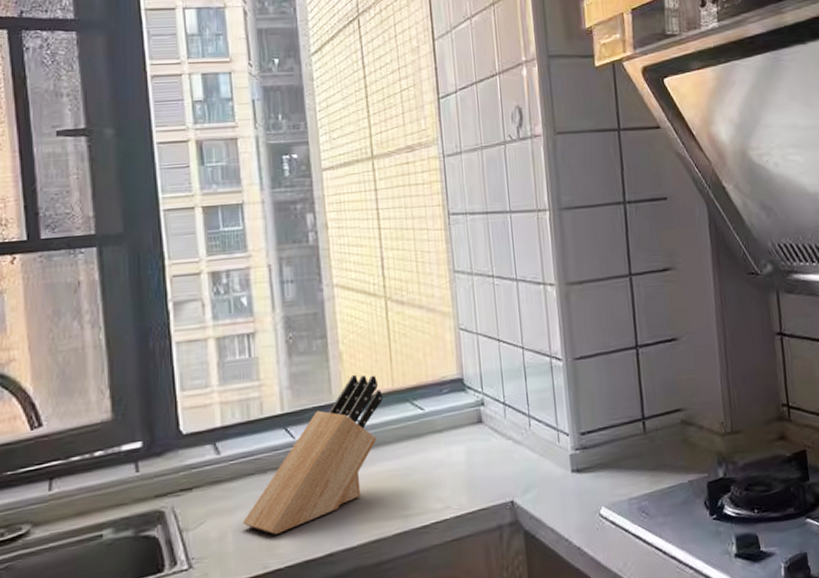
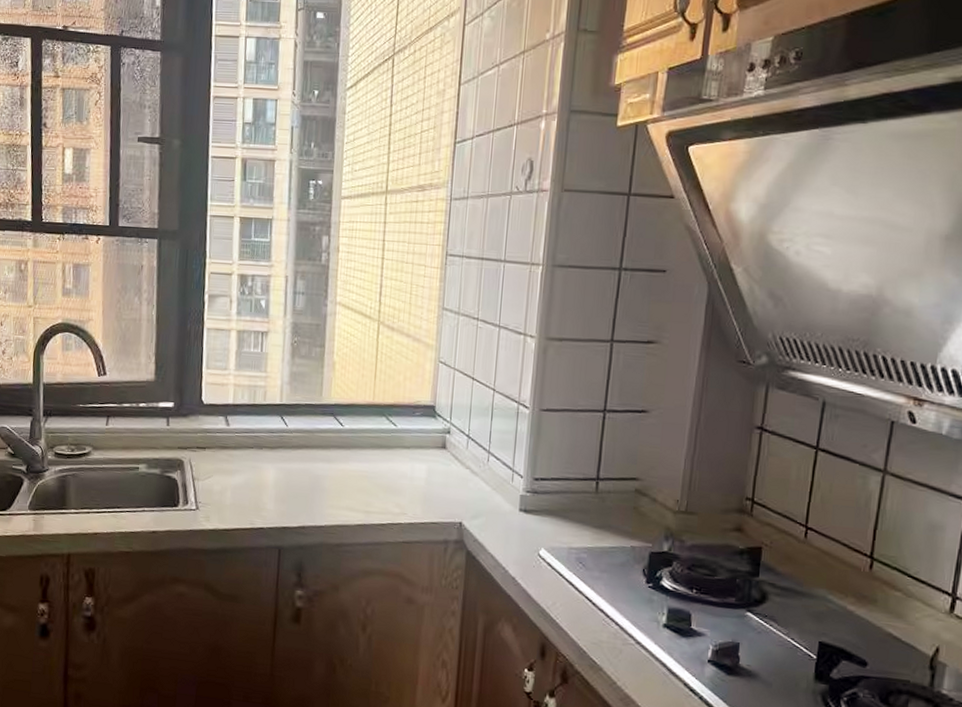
knife block: present [243,374,383,534] -> none [239,383,364,500]

